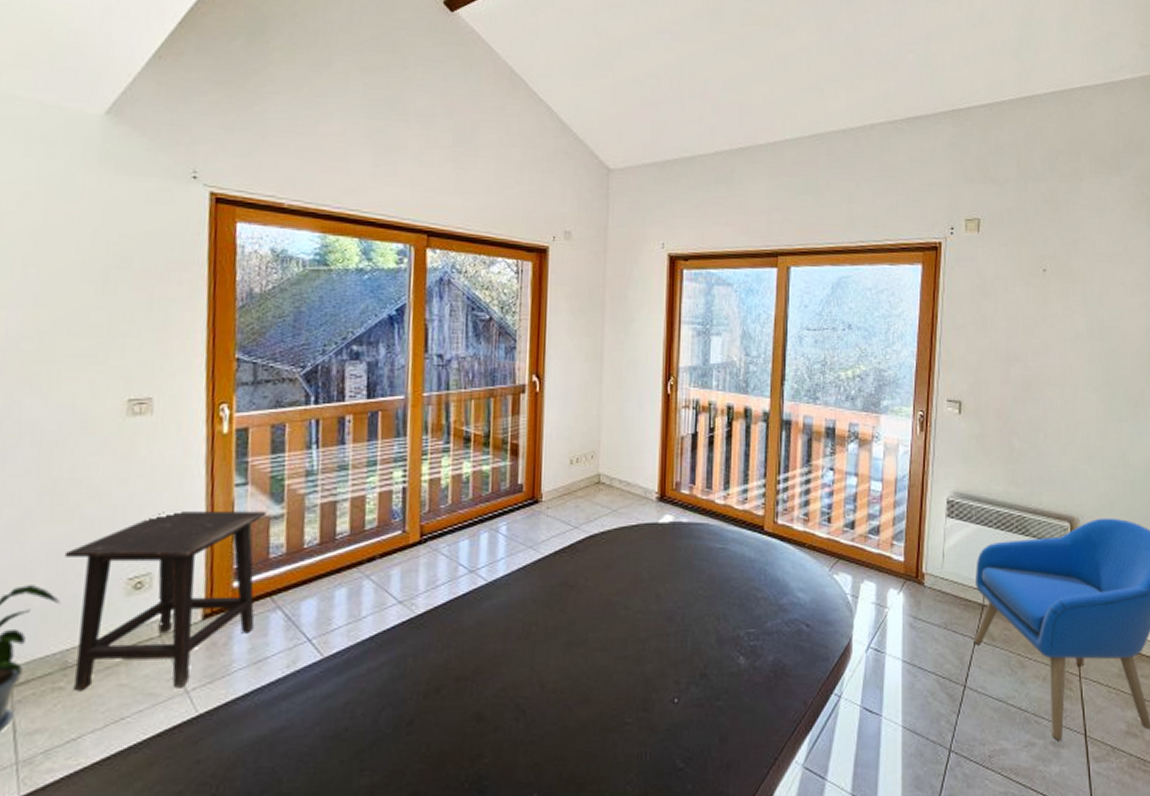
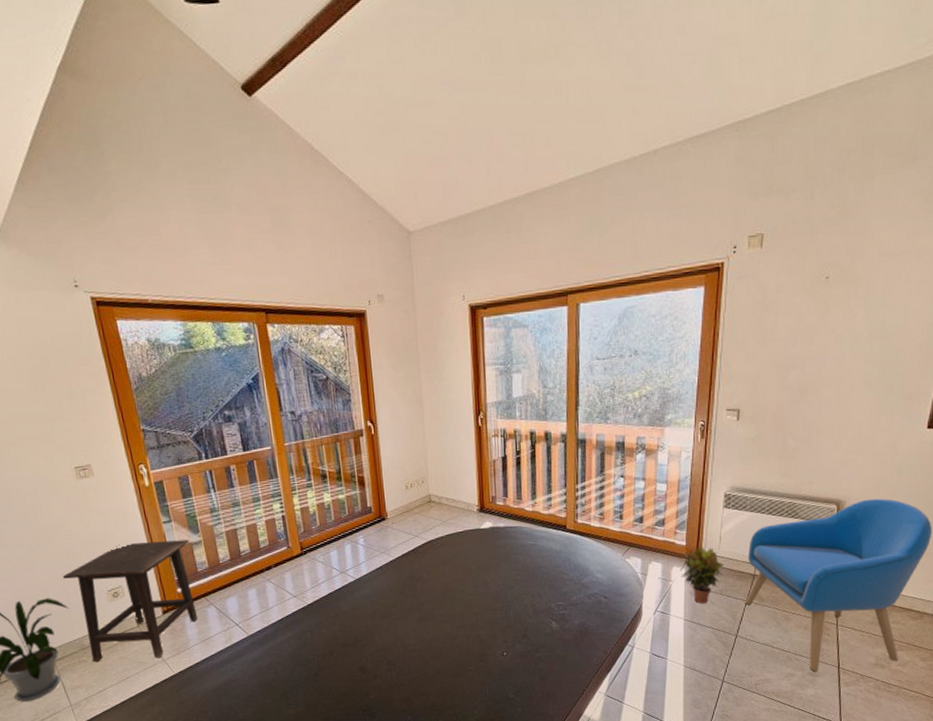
potted plant: none [898,562,949,641] -> present [681,545,724,604]

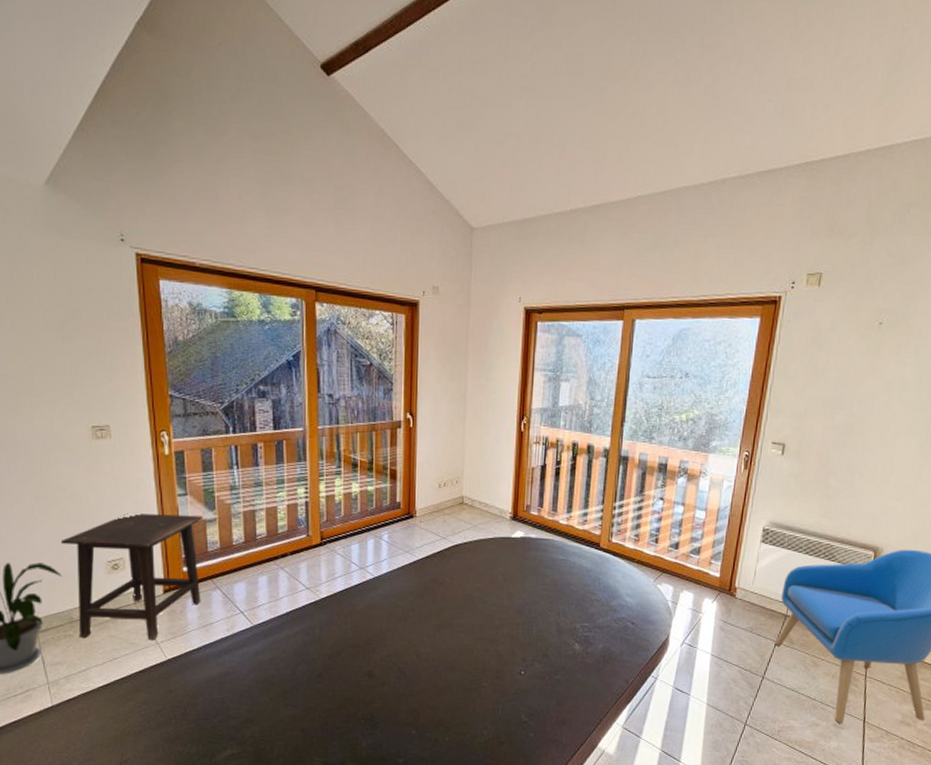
potted plant: present [681,545,724,604] -> none [712,578,757,641]

